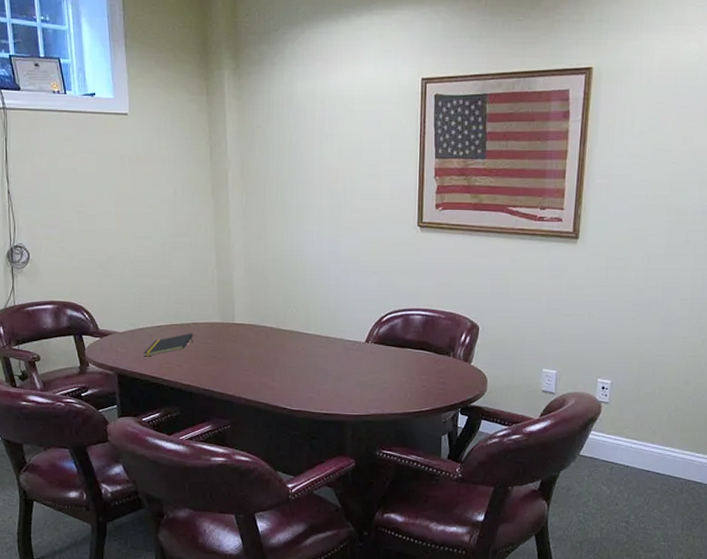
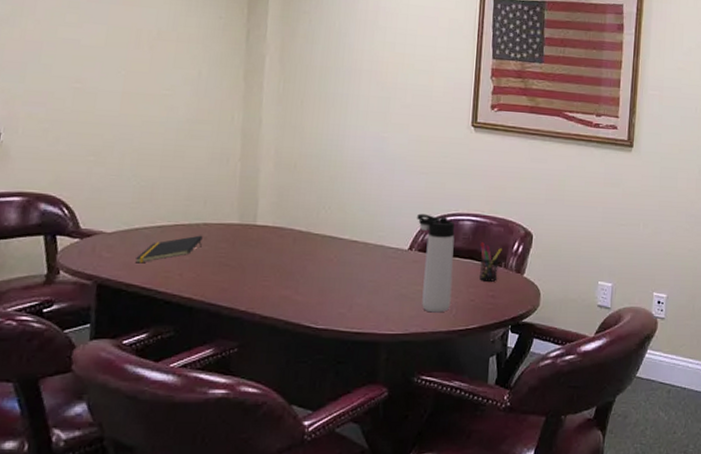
thermos bottle: none [371,309,406,397] -> present [417,213,455,313]
pen holder: none [430,334,450,370] -> present [480,242,502,282]

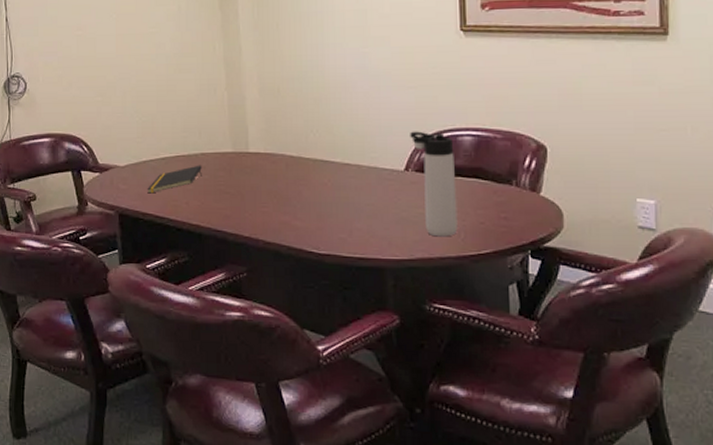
pen holder: present [480,242,502,282] -> none [485,159,511,202]

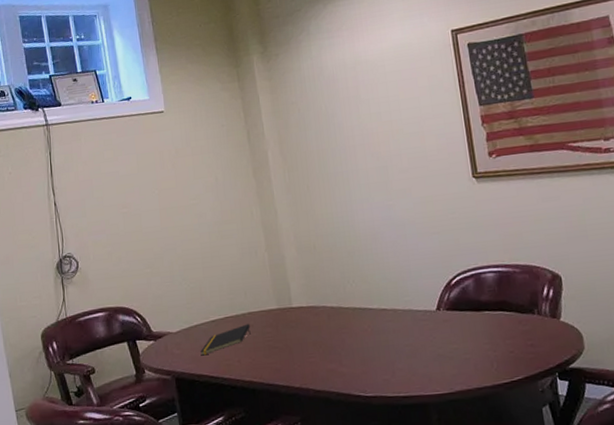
thermos bottle: present [410,131,458,237] -> none [438,272,490,369]

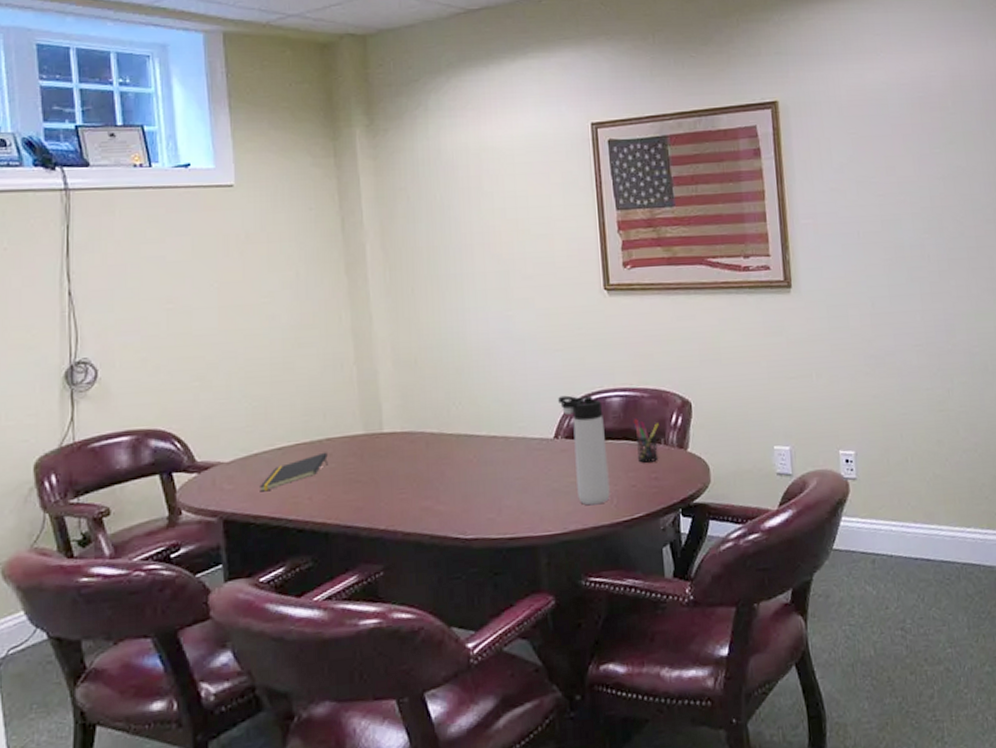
thermos bottle: none [438,272,490,369] -> present [558,395,610,506]
pen holder: none [508,292,533,331] -> present [634,419,659,463]

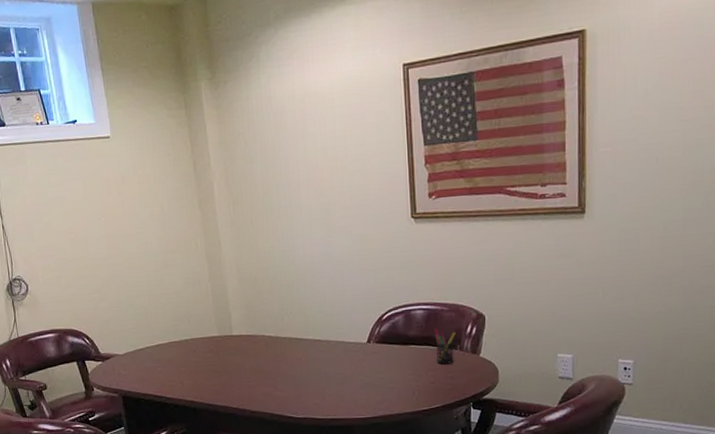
notepad: present [260,452,328,492] -> none [145,349,193,377]
thermos bottle: present [558,395,610,506] -> none [371,308,413,397]

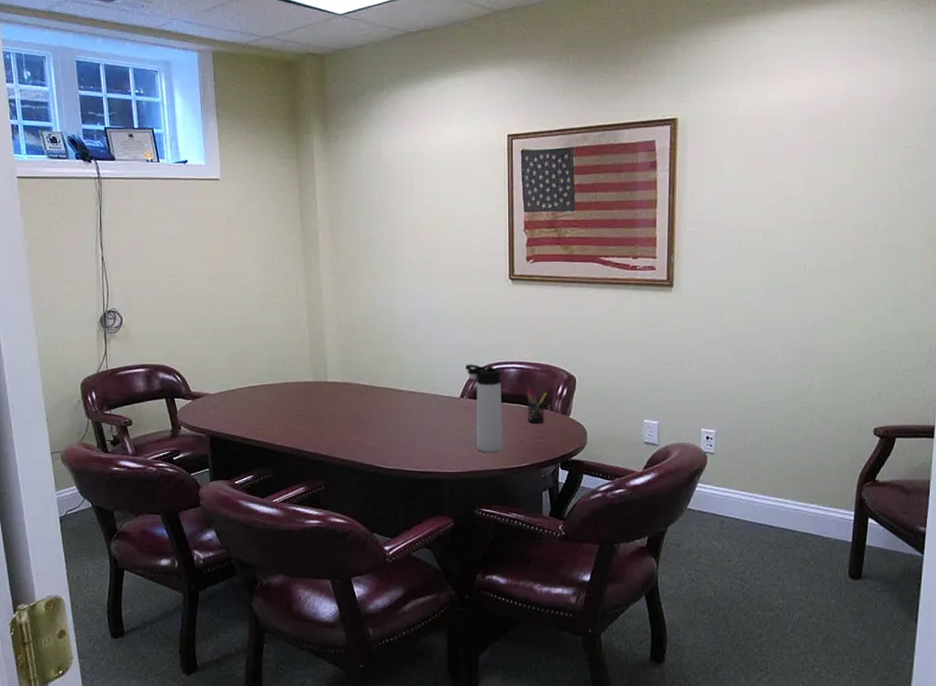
thermos bottle: none [371,308,413,397] -> present [465,364,503,453]

